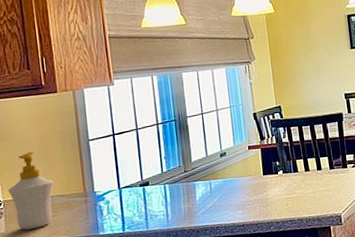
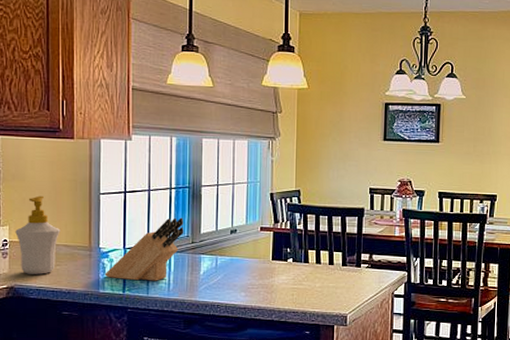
knife block: none [102,150,176,220] -> present [104,217,184,281]

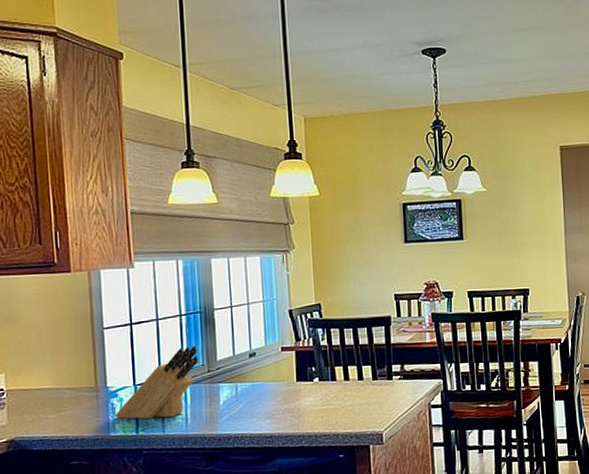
soap bottle: present [15,195,61,274] -> none [12,336,63,424]

